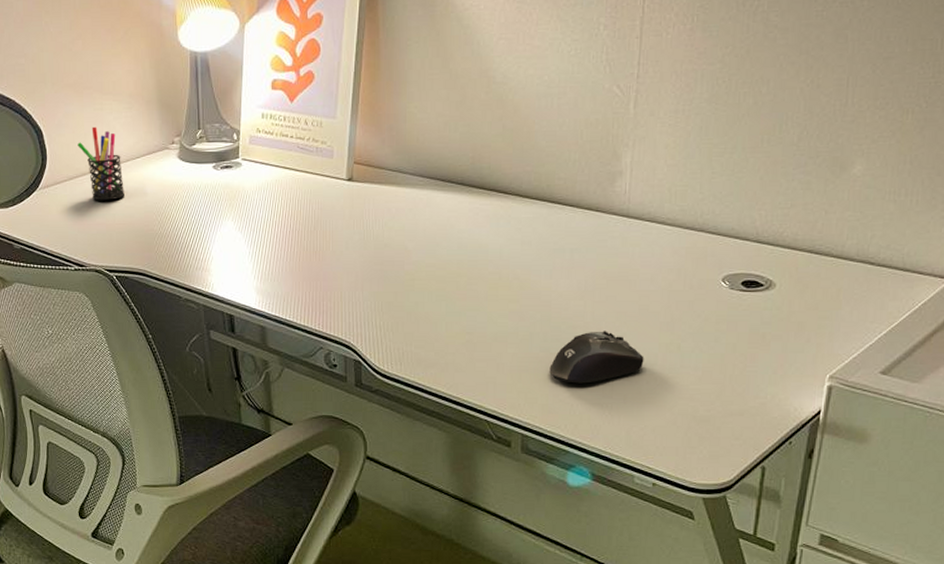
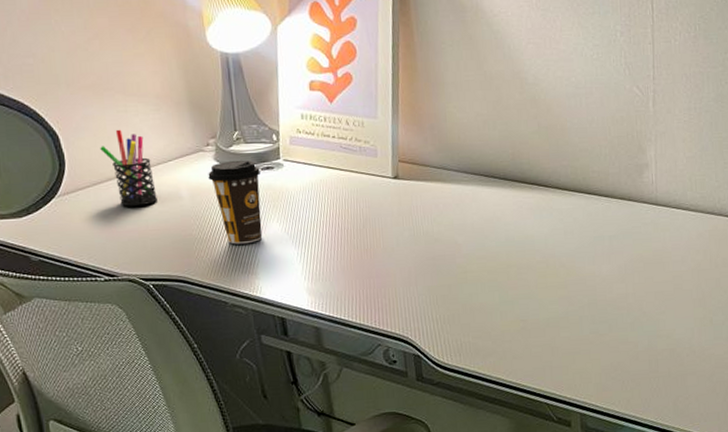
coffee cup: none [171,158,219,241] -> present [208,160,263,245]
computer mouse: present [549,331,644,384] -> none [600,310,683,362]

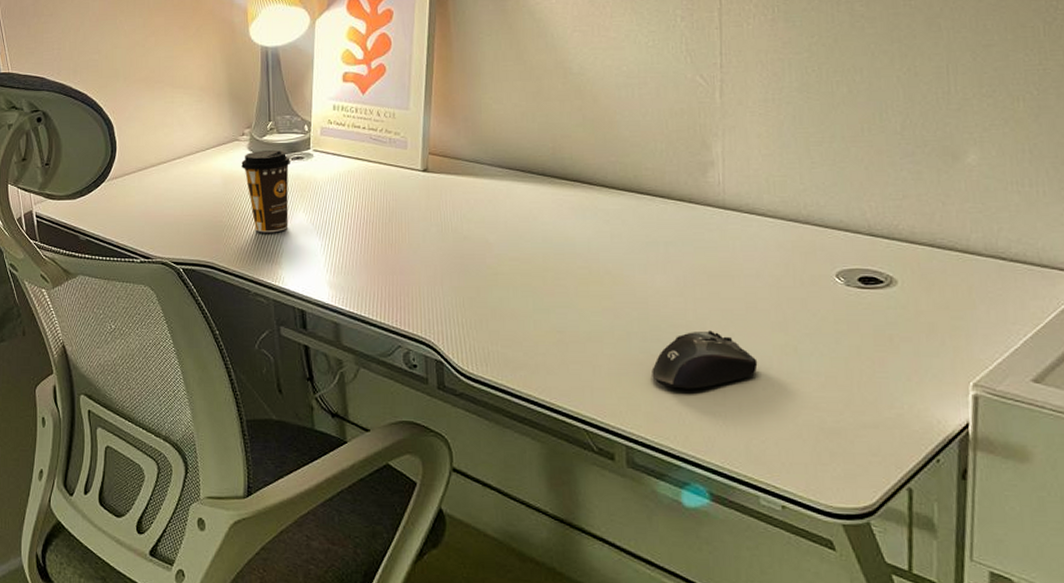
pen holder: present [100,129,159,207] -> none [147,119,194,192]
computer mouse: none [600,310,683,362] -> present [651,330,758,389]

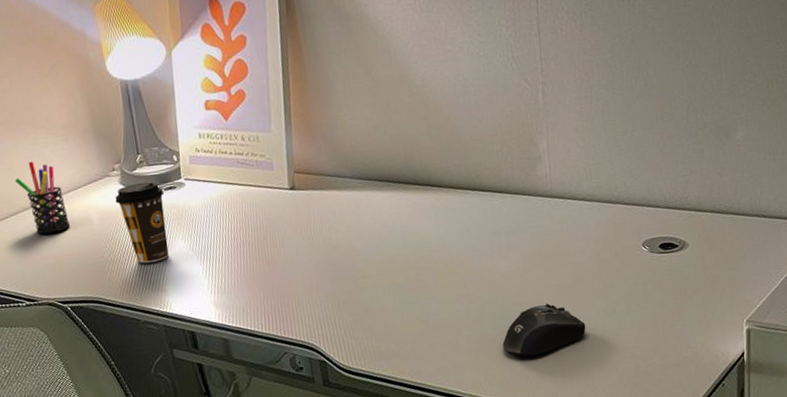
pen holder: none [147,119,194,192] -> present [15,161,71,234]

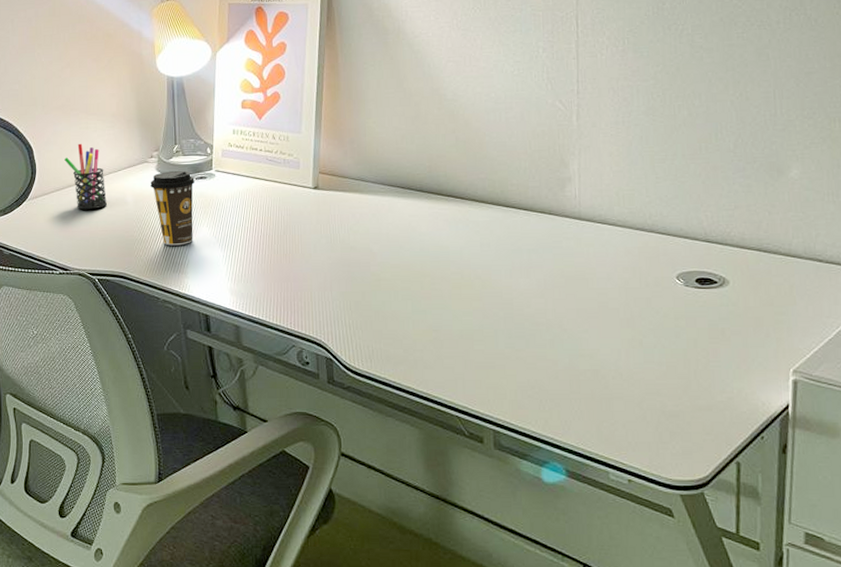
computer mouse: present [502,303,586,357] -> none [516,327,608,379]

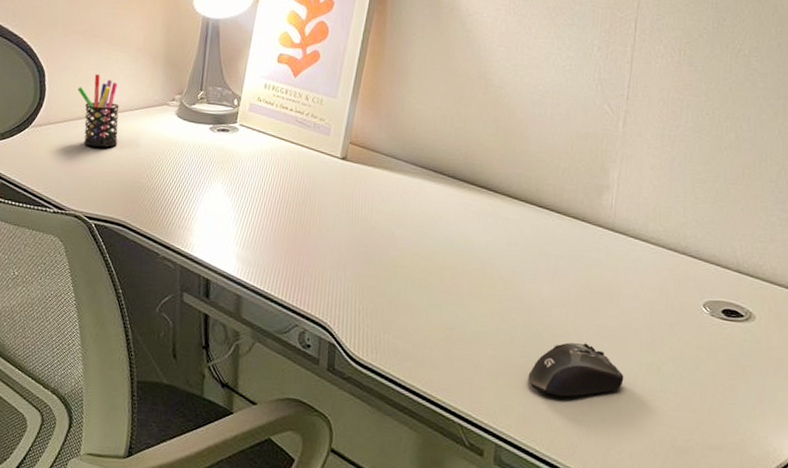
coffee cup: present [150,170,195,246] -> none [167,118,216,200]
computer mouse: none [516,327,608,379] -> present [528,342,624,397]

